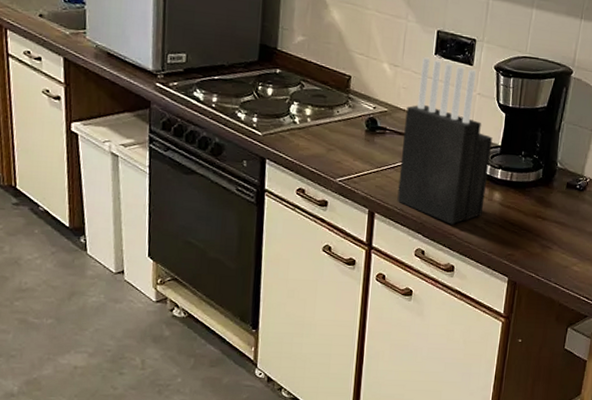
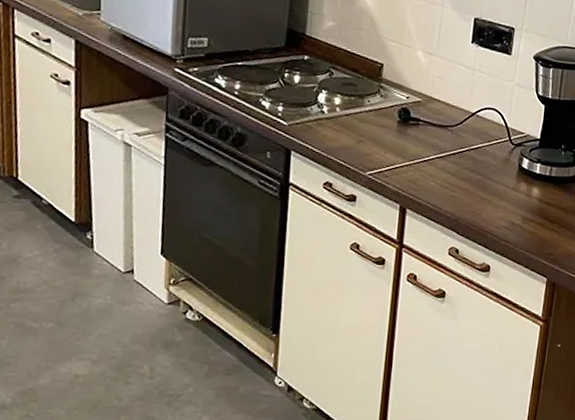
knife block: present [397,57,493,225] -> none [430,45,531,222]

